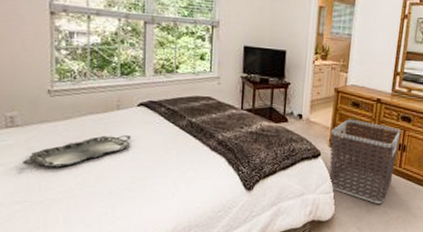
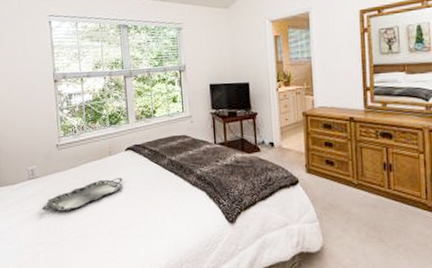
clothes hamper: present [329,119,401,204] -> none [306,142,384,231]

